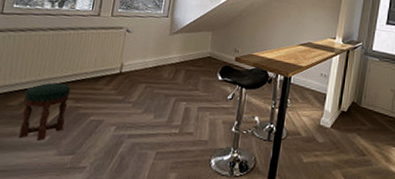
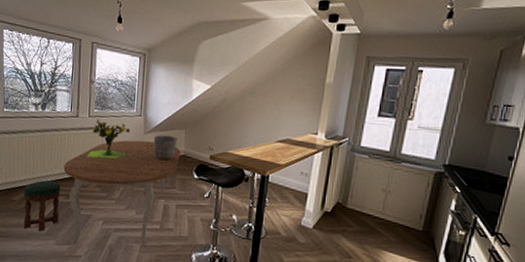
dining table: none [76,41,207,155] -> present [63,140,181,246]
bouquet: none [104,19,156,60] -> present [87,119,133,159]
ceramic pot: none [178,36,205,61] -> present [153,135,178,160]

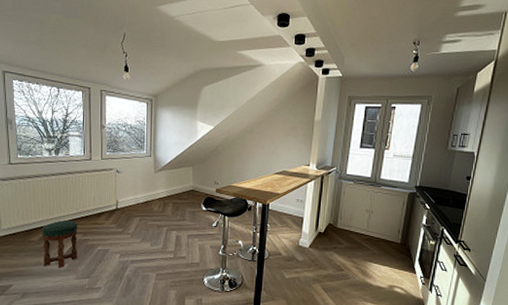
dining table: present [63,140,181,246] -> none [79,179,190,278]
bouquet: present [87,119,133,159] -> none [101,161,145,197]
ceramic pot: present [153,135,178,160] -> none [163,173,187,195]

